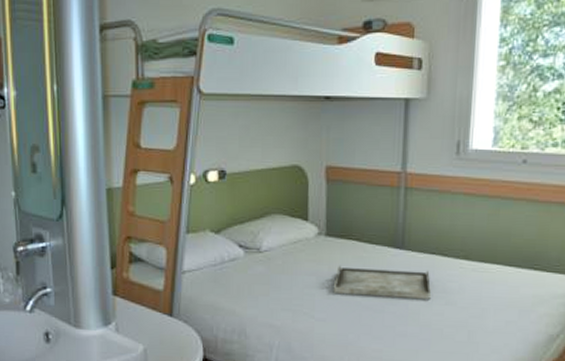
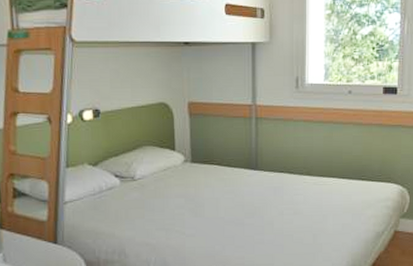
serving tray: present [333,265,432,299] -> none [200,186,282,212]

